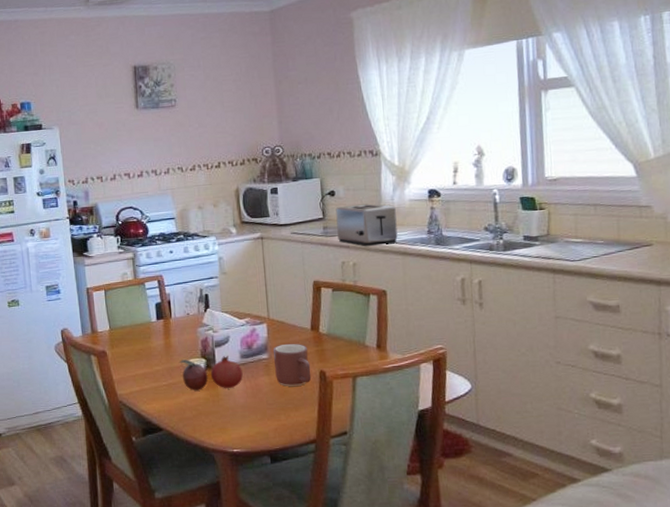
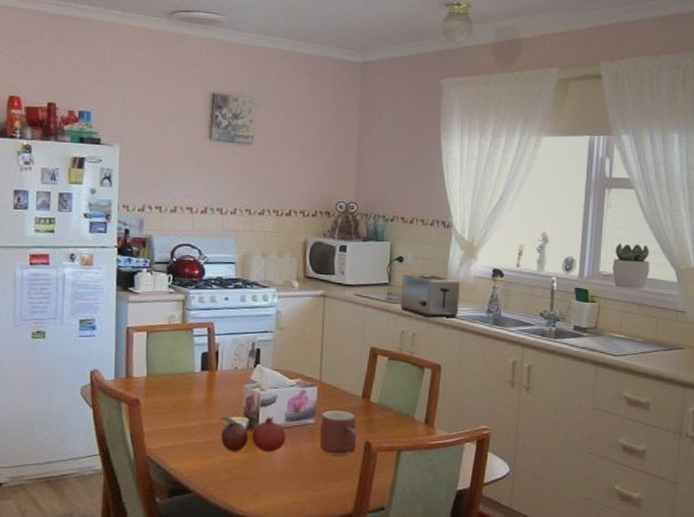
succulent plant: none [559,142,603,191] -> present [612,243,650,289]

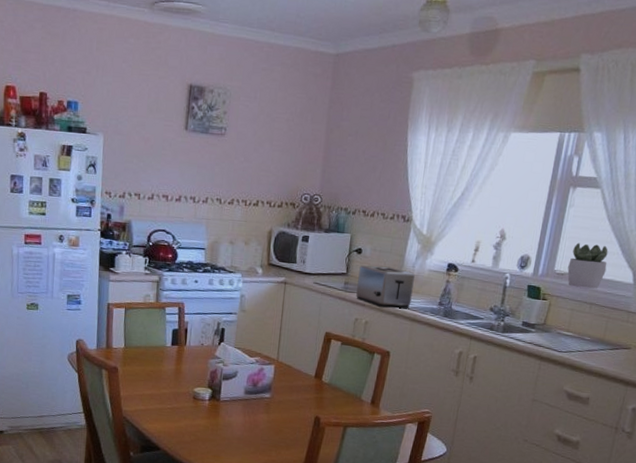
fruit: present [218,416,249,452] -> none [185,387,212,418]
fruit: present [251,416,286,452] -> none [214,388,244,420]
mug: present [319,409,357,456] -> none [274,386,309,428]

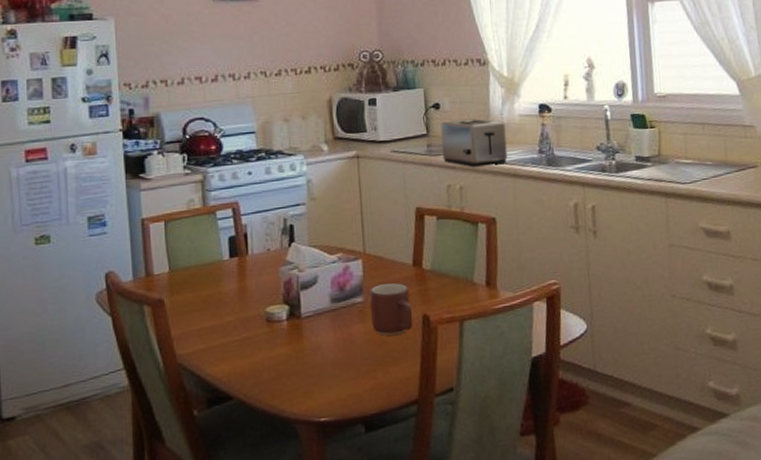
mug: none [274,386,309,428] -> present [369,282,413,337]
succulent plant: present [567,243,608,289] -> none [667,58,709,108]

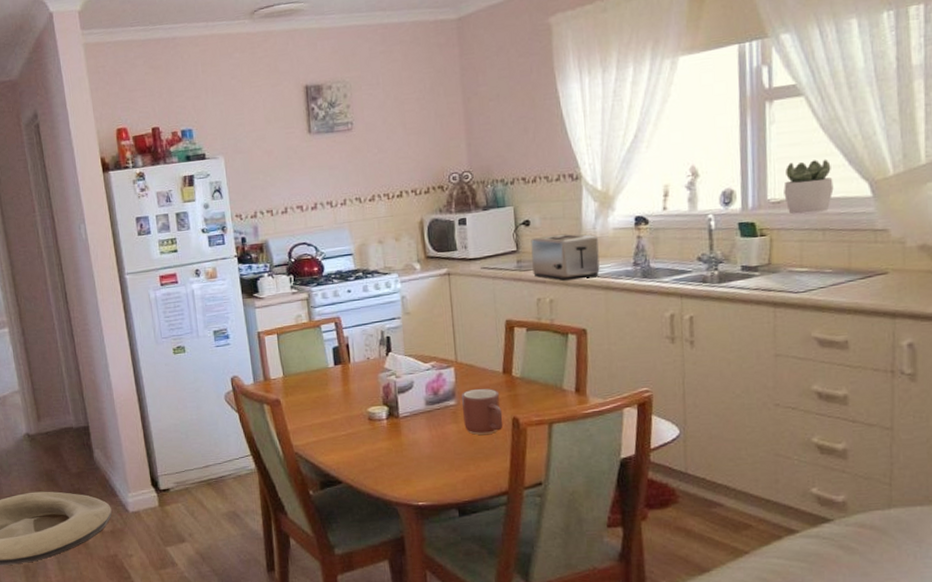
succulent plant: none [667,58,709,108] -> present [783,159,834,214]

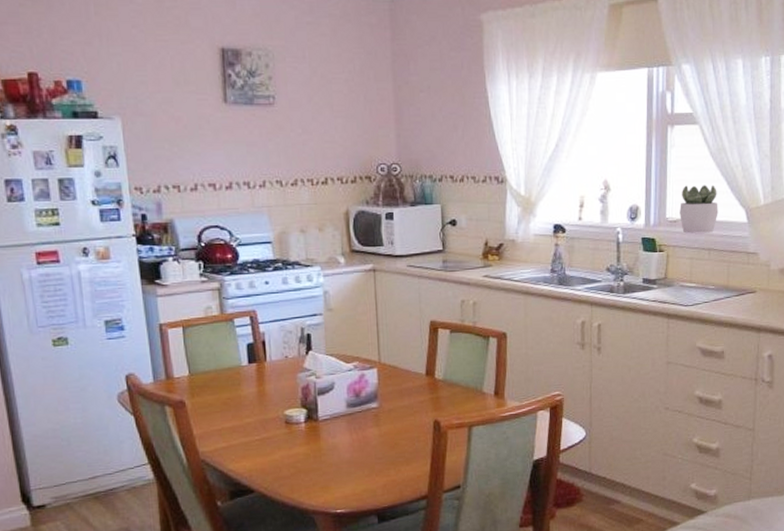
mug: present [461,388,503,436] -> none [383,390,425,439]
toaster: present [531,233,600,282] -> none [457,236,521,285]

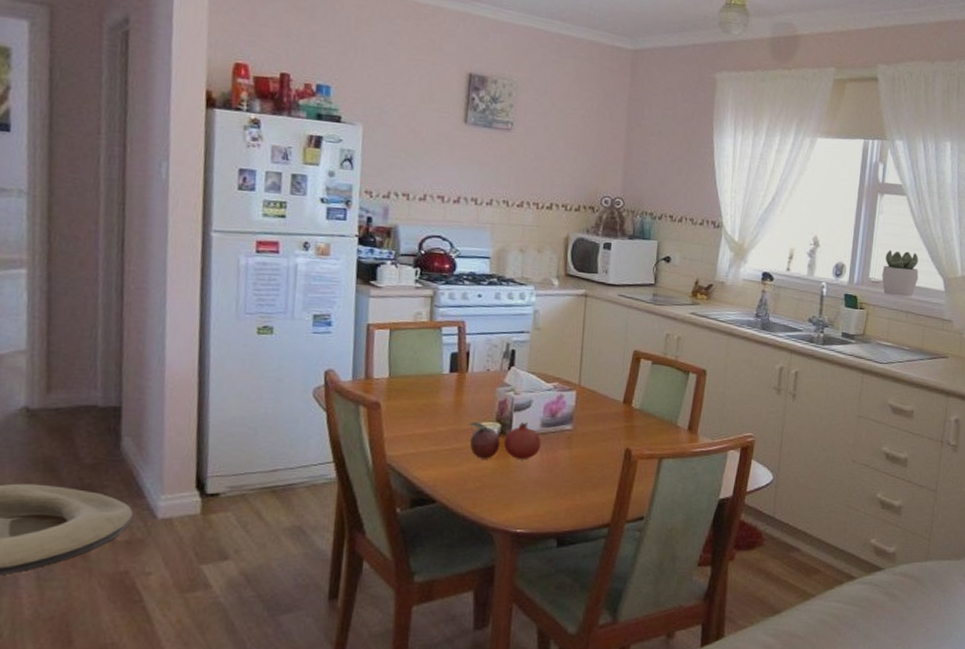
fruit: none [274,409,309,446] -> present [468,422,501,459]
fruit: none [311,404,349,442] -> present [503,421,541,459]

